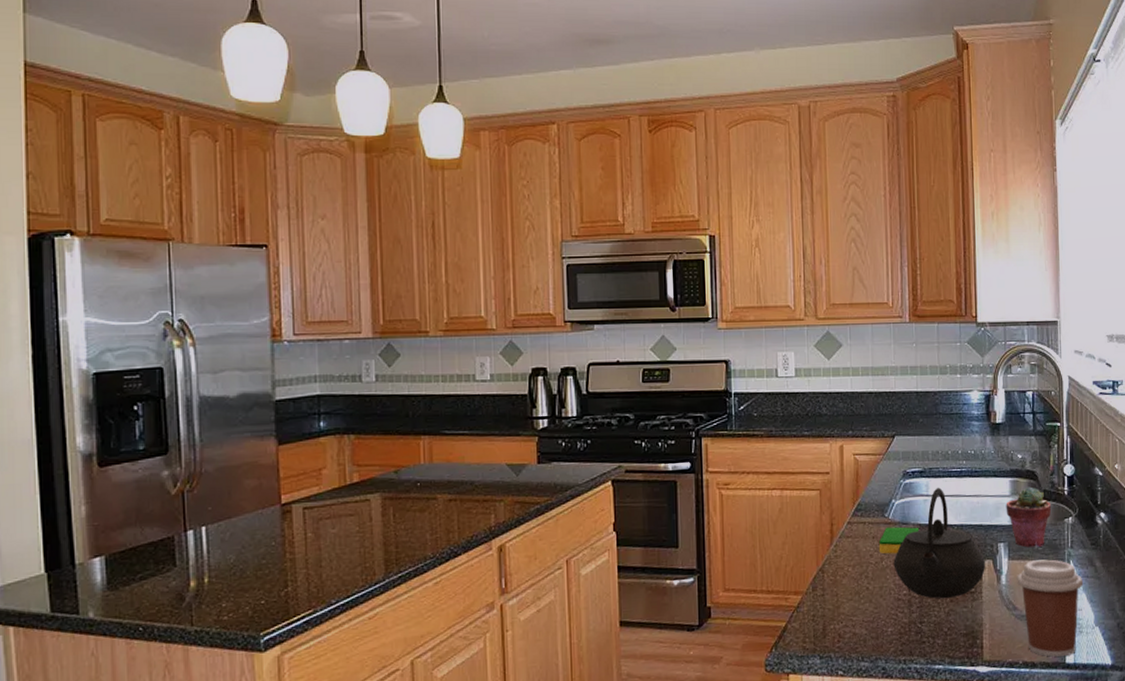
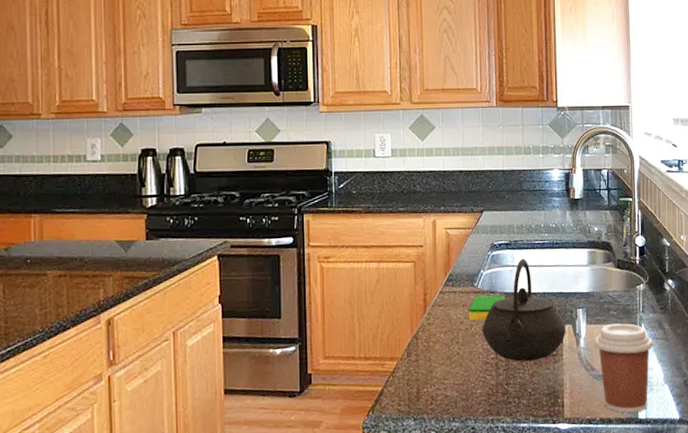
potted succulent: present [1006,486,1052,548] -> none [584,256,625,313]

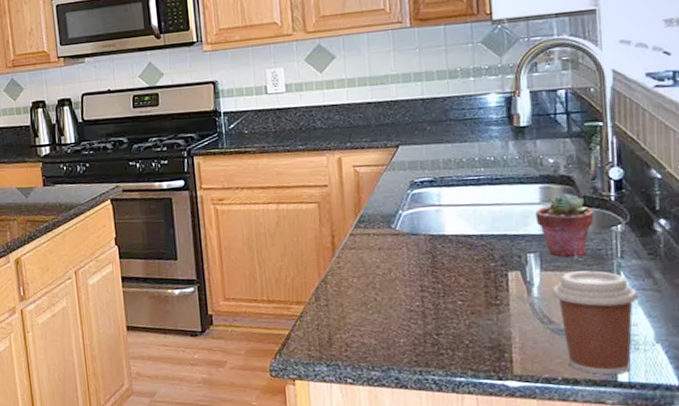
dish sponge: present [468,295,506,321] -> none [385,237,432,266]
kettle: present [482,258,566,362] -> none [403,197,513,311]
potted succulent: none [584,256,625,313] -> present [535,193,595,258]

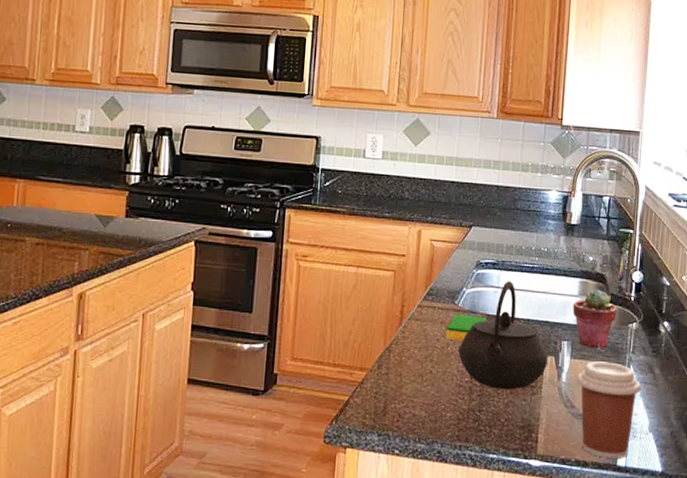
dish sponge: none [385,237,432,266] -> present [445,314,487,341]
kettle: none [403,197,513,311] -> present [458,281,549,390]

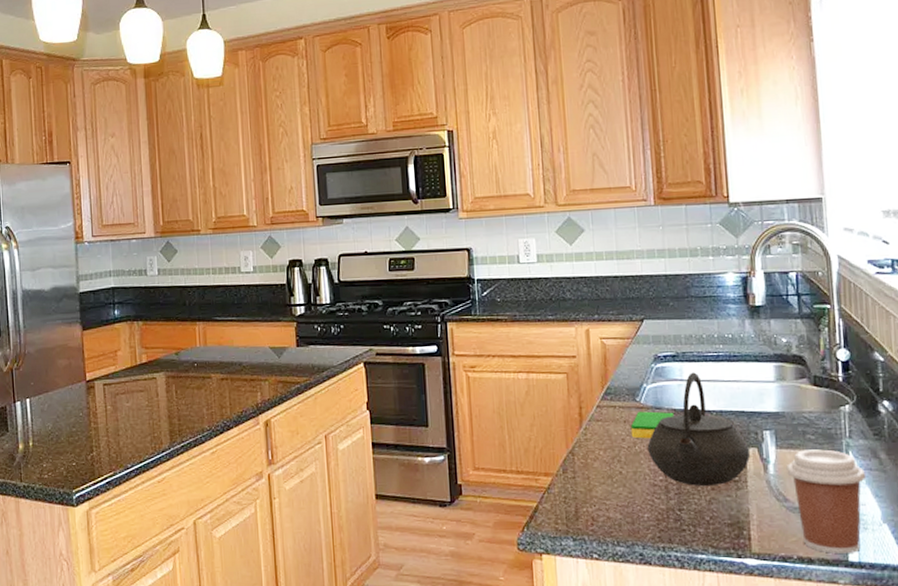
potted succulent: present [572,289,618,349] -> none [770,372,825,436]

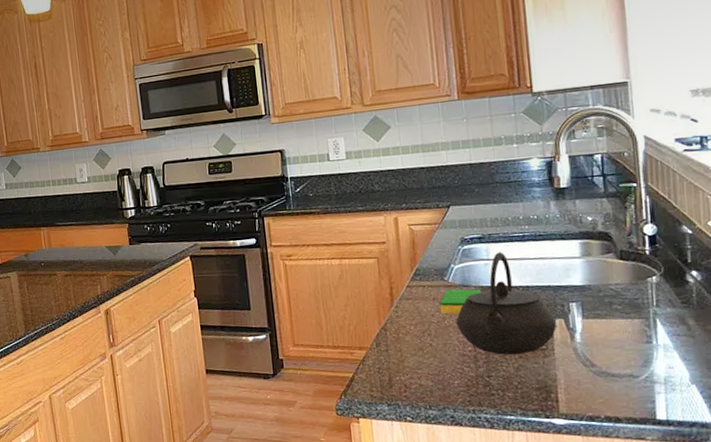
coffee cup: present [786,449,867,554] -> none [593,318,675,413]

